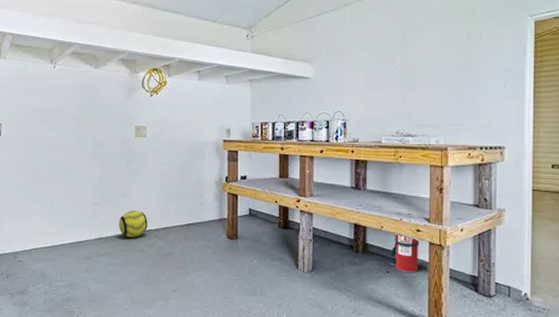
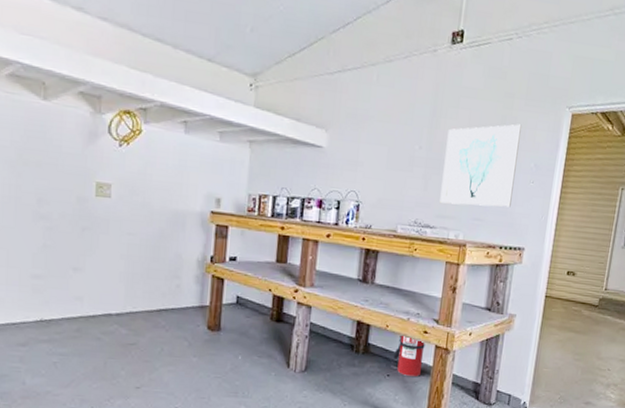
ball: present [119,211,148,238] -> none [68,289,107,322]
wall art: none [418,37,487,114] -> present [440,124,522,207]

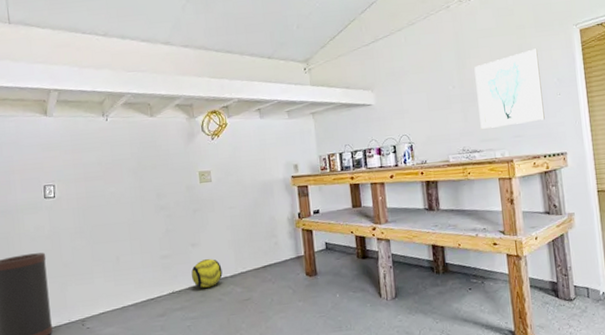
ball: none [68,289,107,322] -> present [191,259,223,288]
fire extinguisher: present [392,336,425,378] -> none [469,251,499,287]

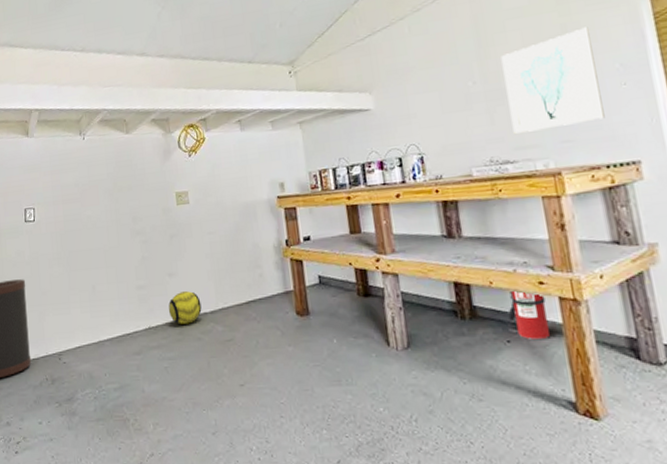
fire extinguisher: none [469,251,499,287] -> present [506,291,550,341]

